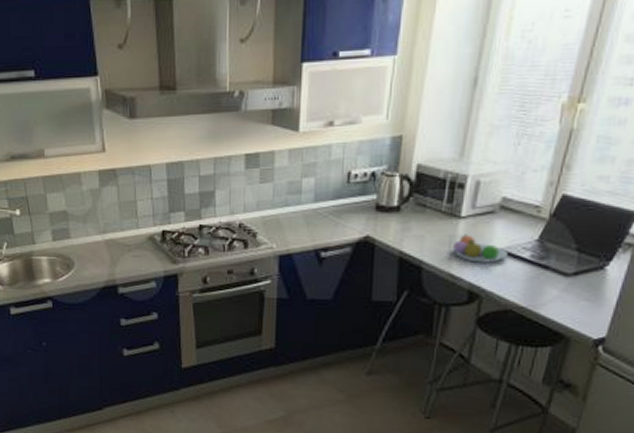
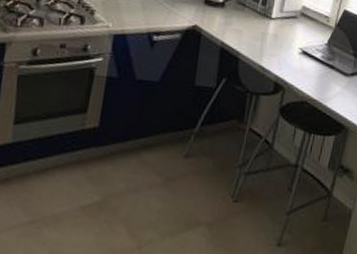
fruit bowl: present [452,234,508,263] -> none [263,33,305,60]

